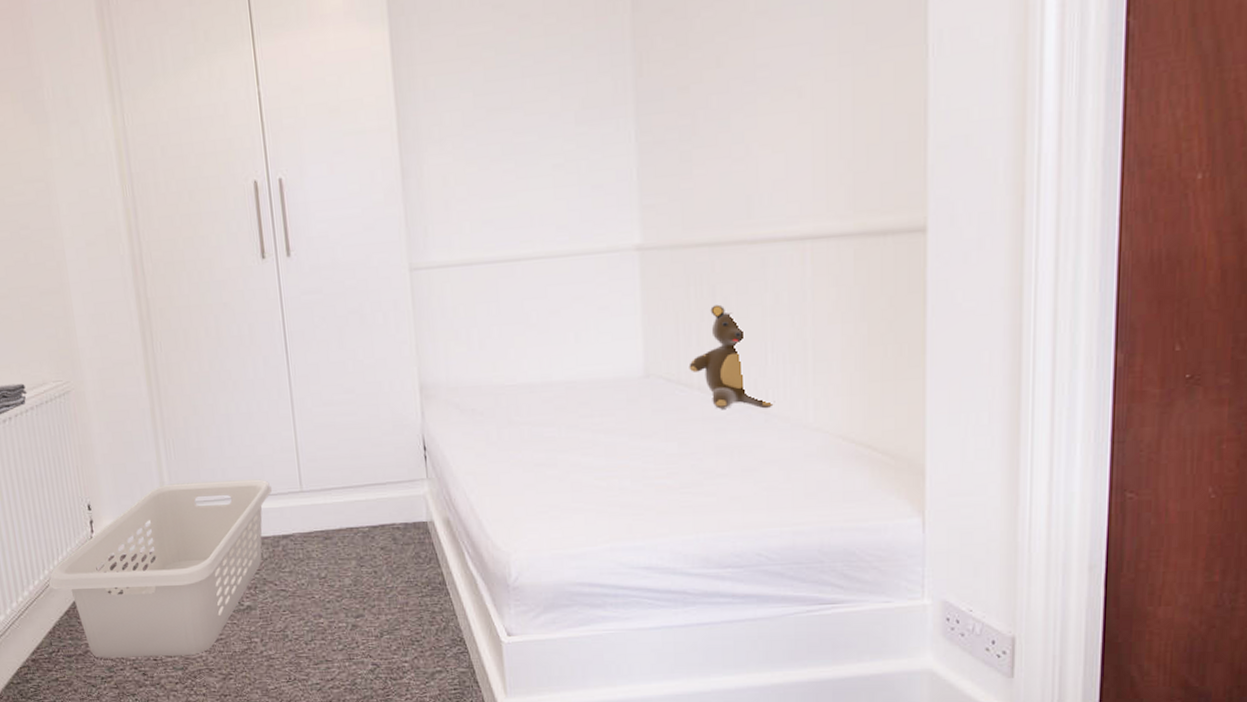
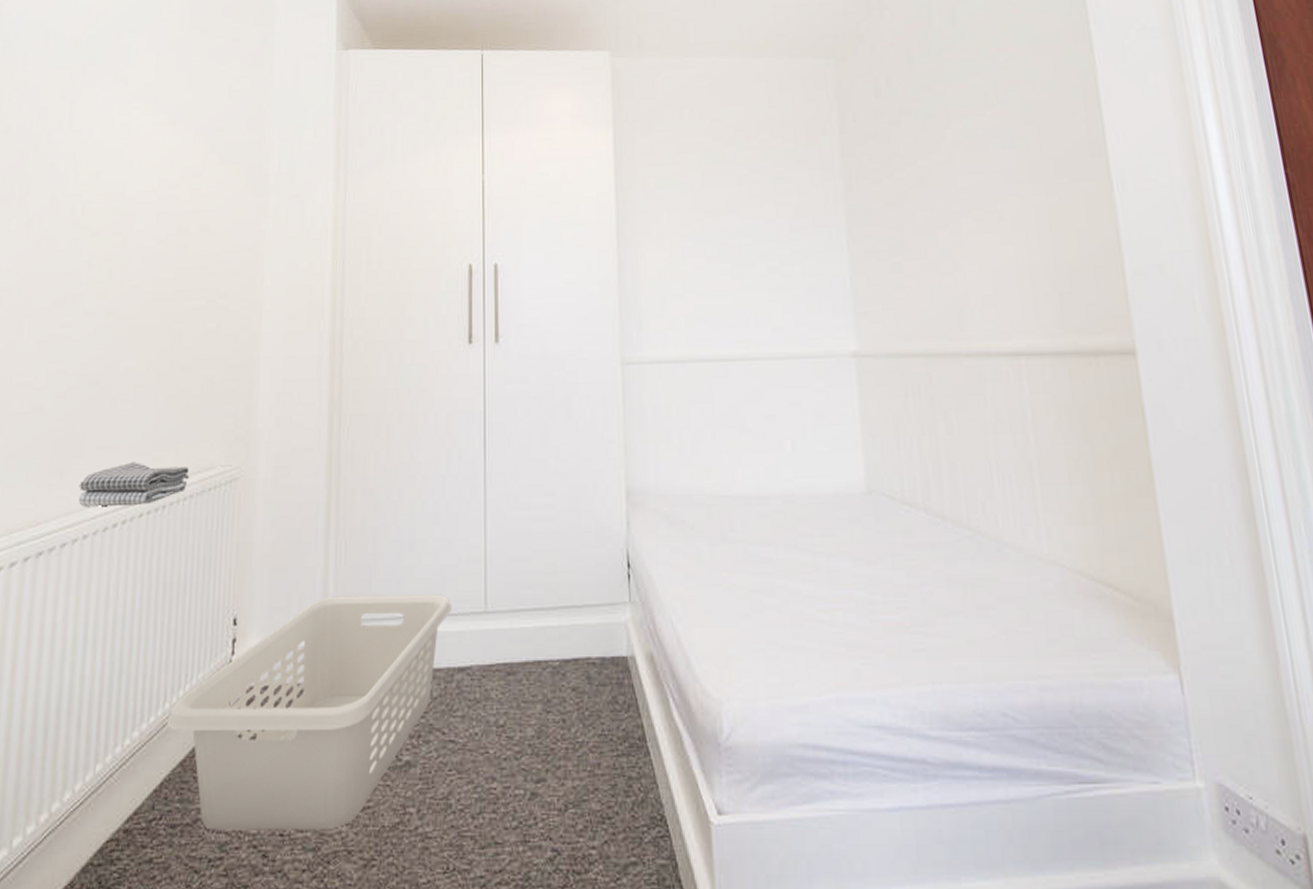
teddy bear: present [689,304,775,409] -> none [912,418,1006,536]

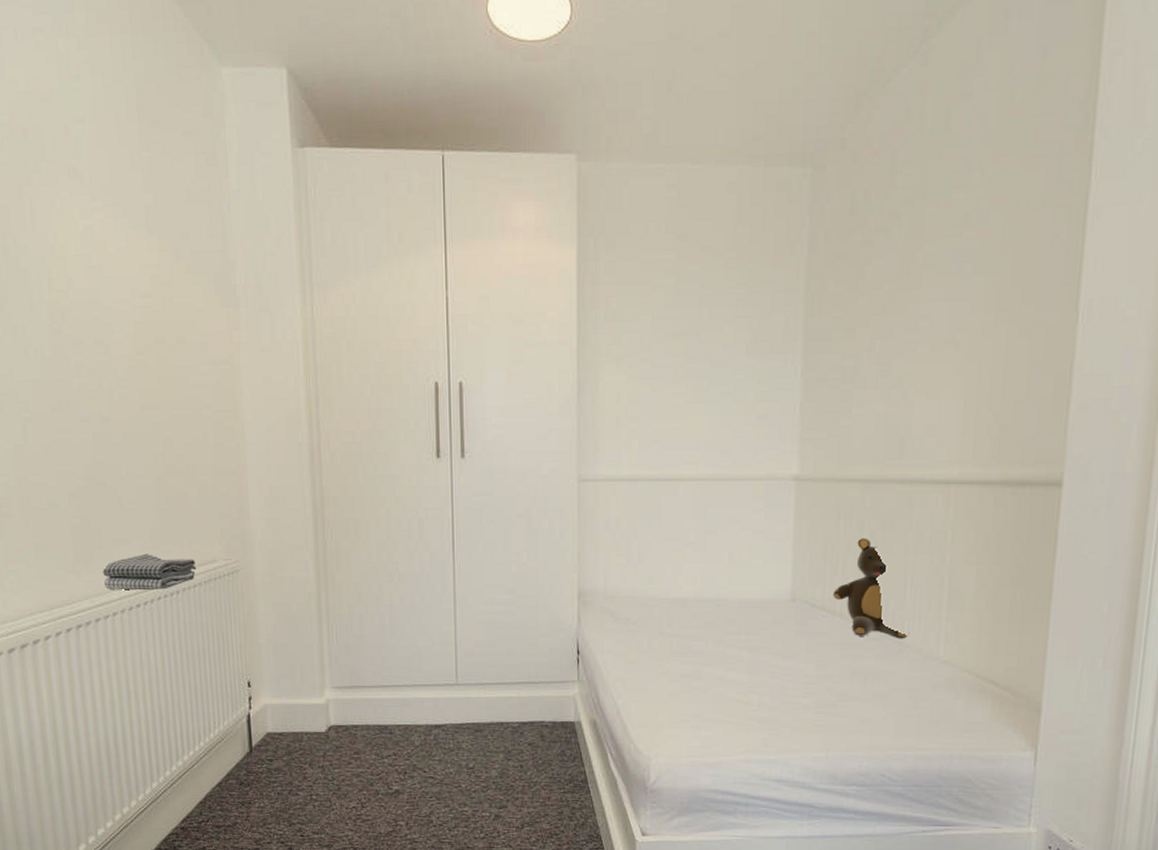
laundry basket: present [167,594,451,831] -> none [203,667,428,834]
teddy bear: none [912,418,1006,536] -> present [832,538,910,639]

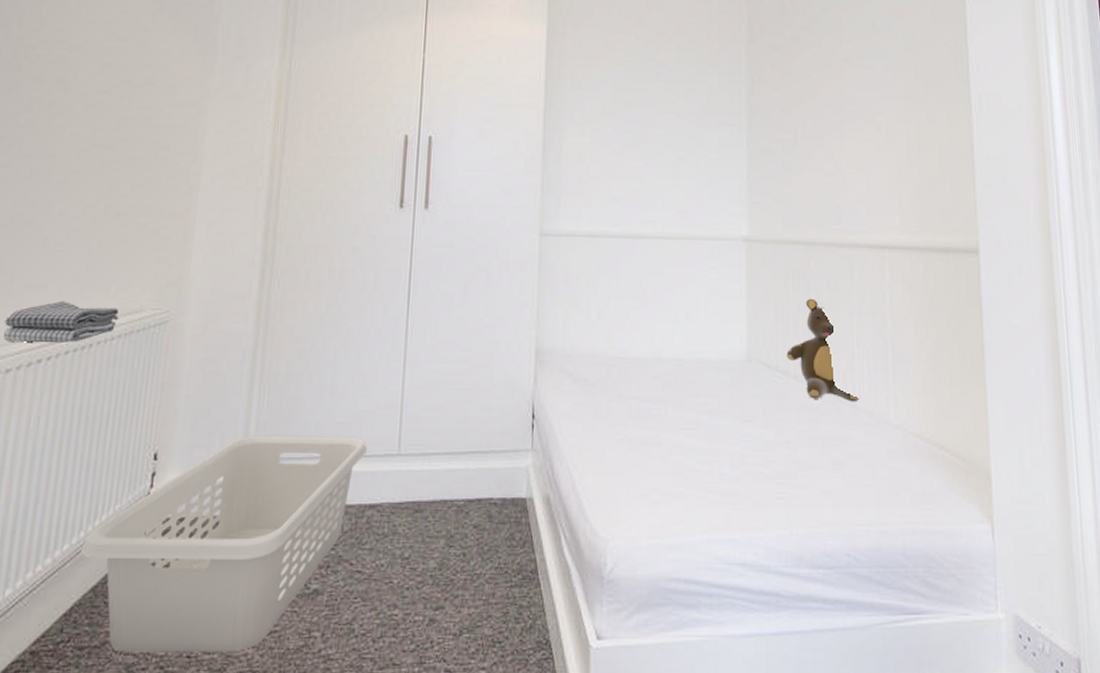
laundry basket: none [203,667,428,834] -> present [80,435,367,653]

